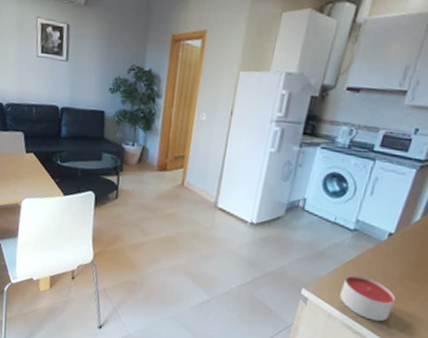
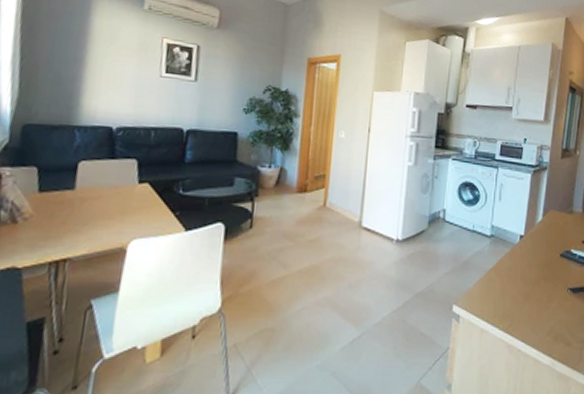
candle: present [339,275,395,322] -> none [488,283,536,329]

